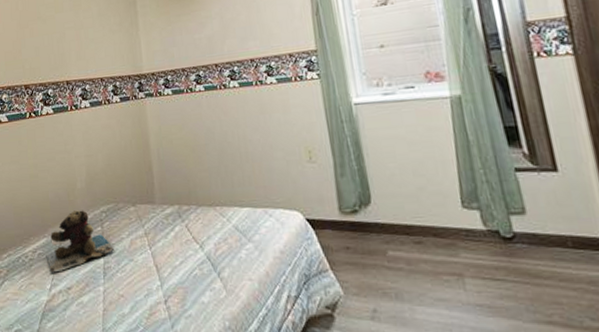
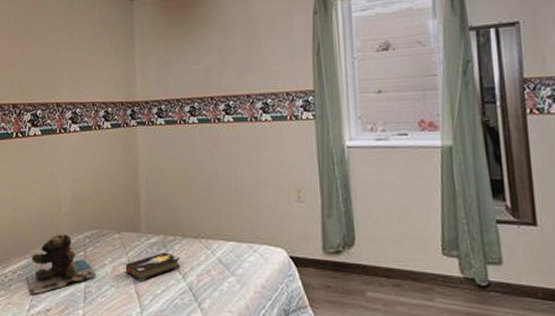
hardback book: none [141,222,198,254] -> present [124,252,181,282]

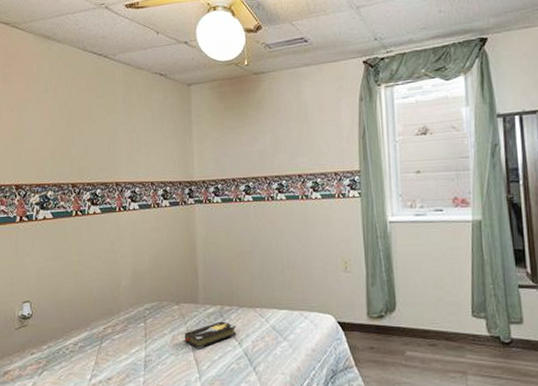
teddy bear: present [26,234,97,294] -> none [87,307,157,364]

